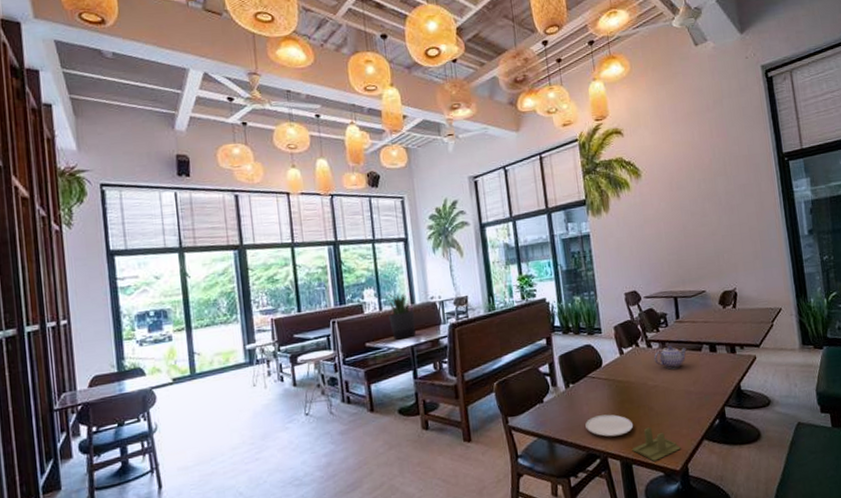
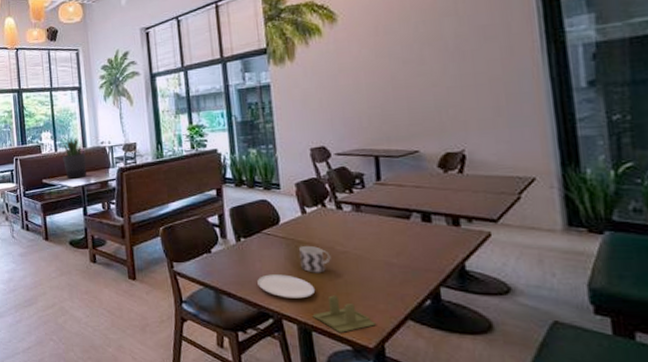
cup: none [618,384,645,410] -> present [298,246,331,273]
teapot: present [654,345,688,370] -> none [344,210,390,236]

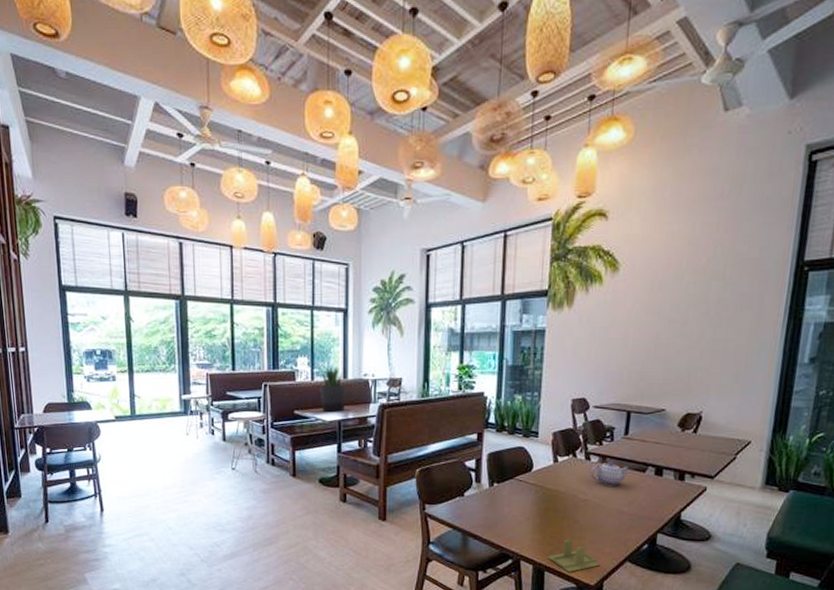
plate: present [257,274,316,299] -> none [503,518,554,542]
cup: present [298,246,331,273] -> none [545,493,573,519]
teapot: none [344,210,390,236] -> present [590,462,630,486]

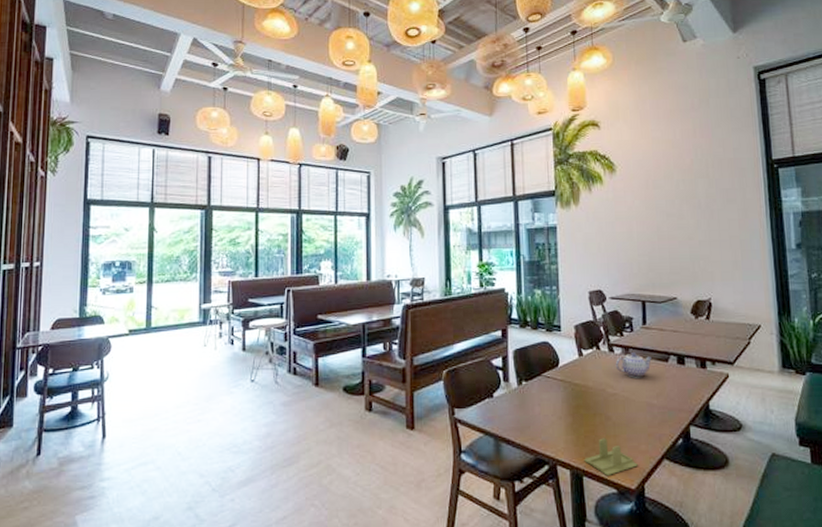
planter: present [320,366,346,412] -> none [343,268,370,315]

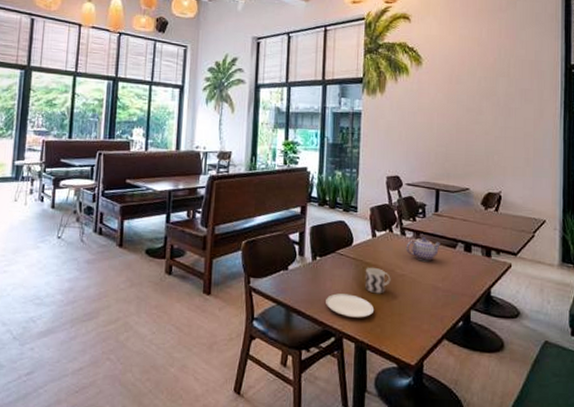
plate: none [536,418,588,443] -> present [326,293,375,318]
cup: none [574,389,602,416] -> present [365,268,391,294]
napkin holder: present [584,438,638,475] -> none [369,315,419,351]

